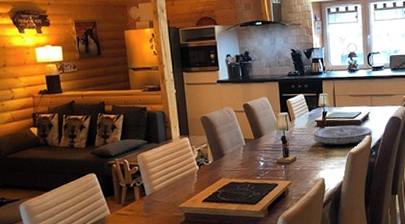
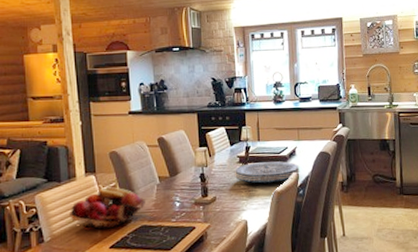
fruit basket: none [167,149,233,186] -> present [70,188,145,231]

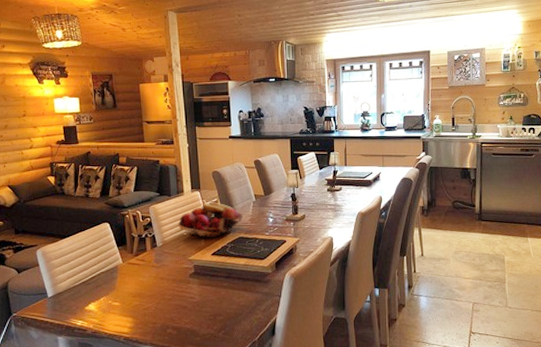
placemat: present [235,161,300,184] -> none [323,184,383,205]

